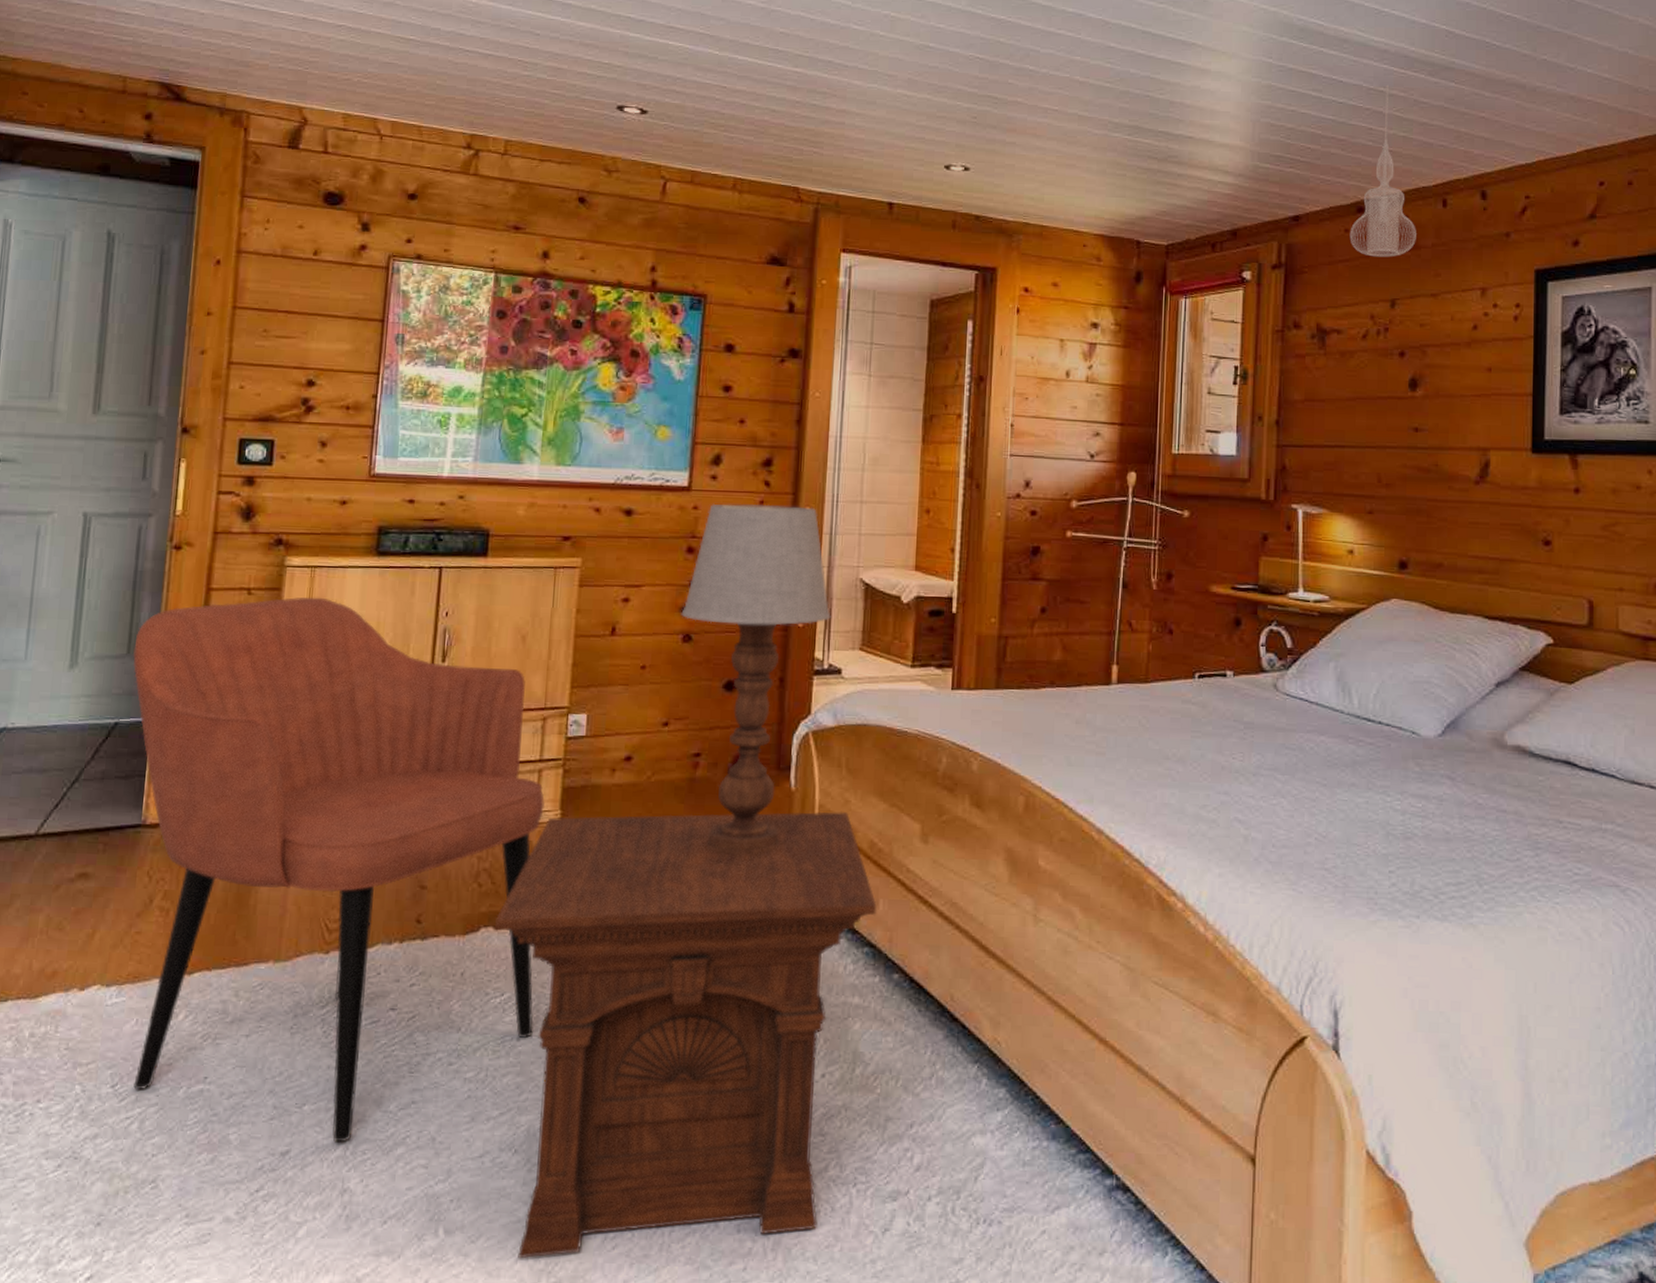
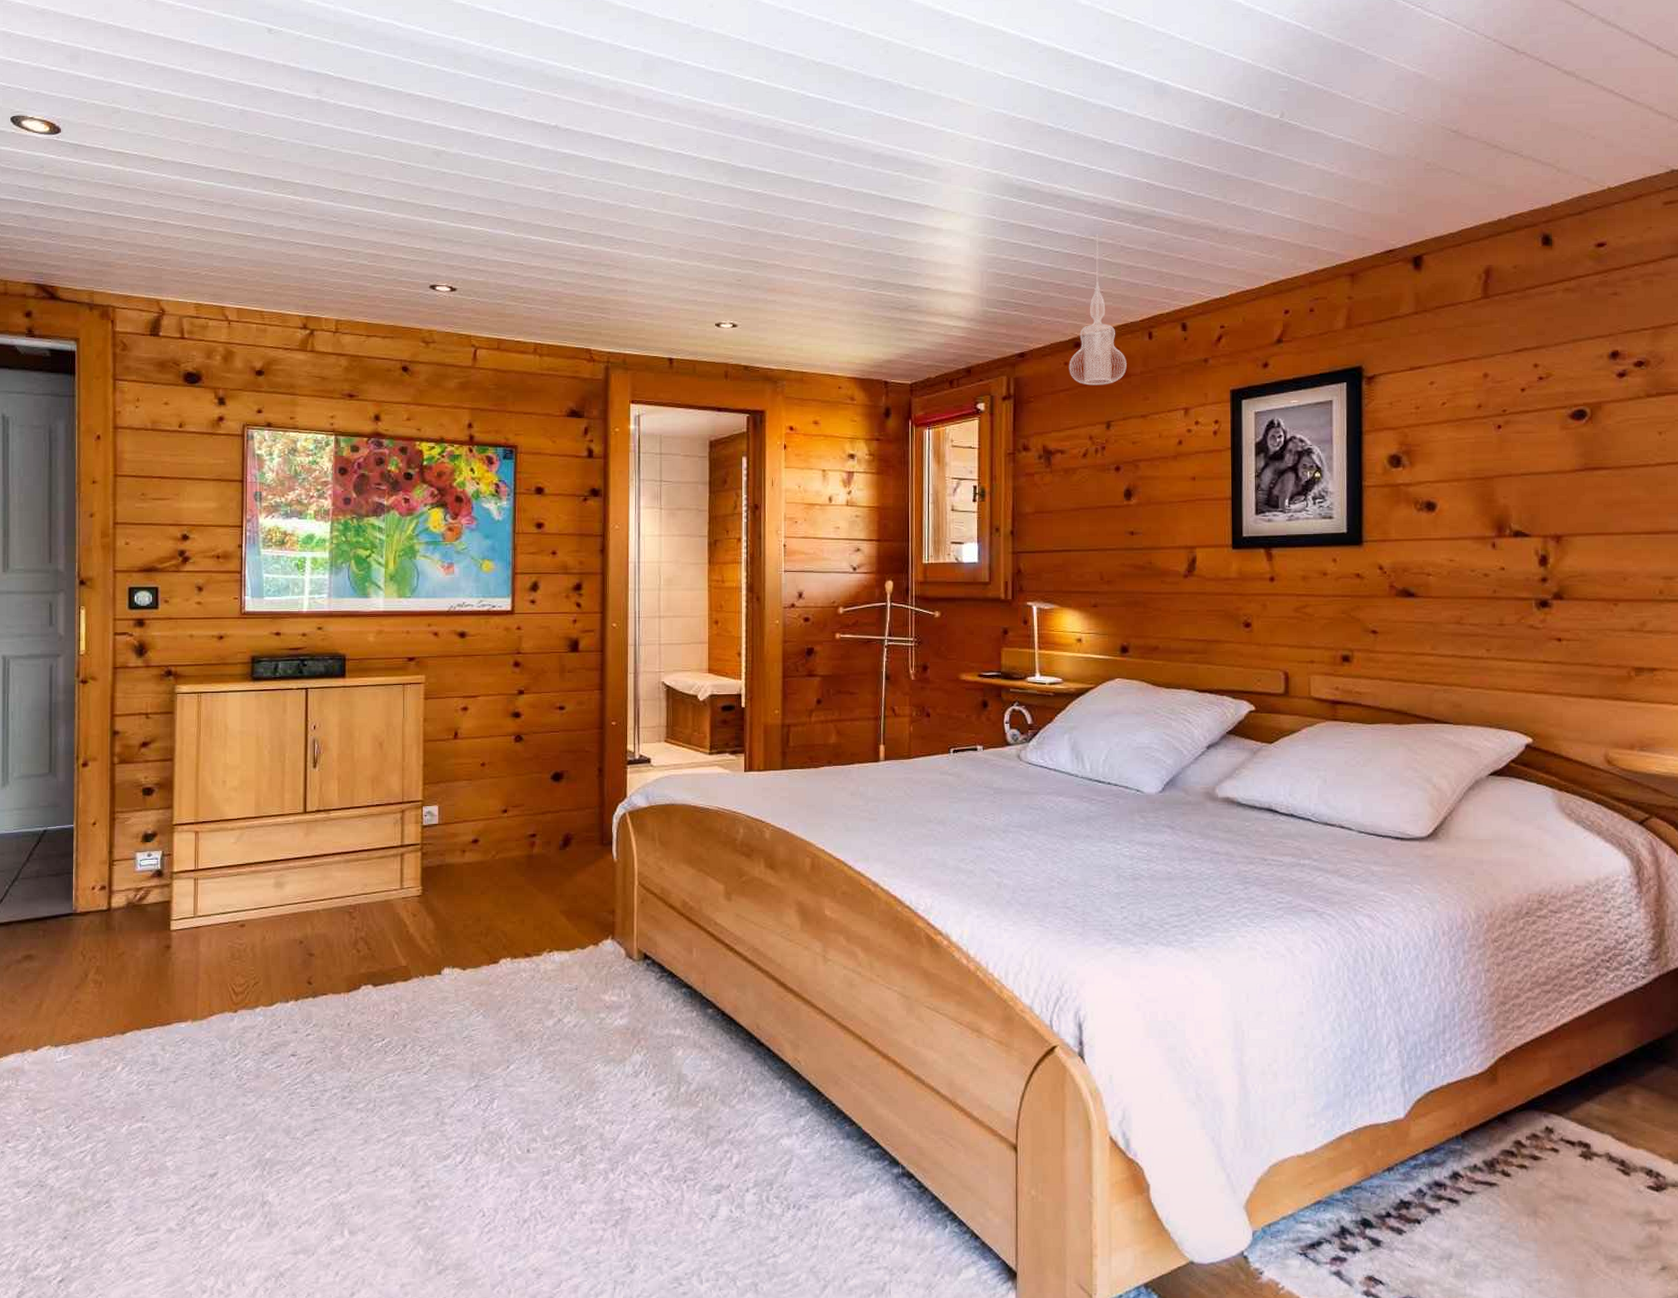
armchair: present [133,597,545,1143] -> none [54,718,411,1165]
side table: present [495,812,877,1259] -> none [374,878,691,1252]
table lamp: present [681,503,831,855] -> none [512,623,639,917]

